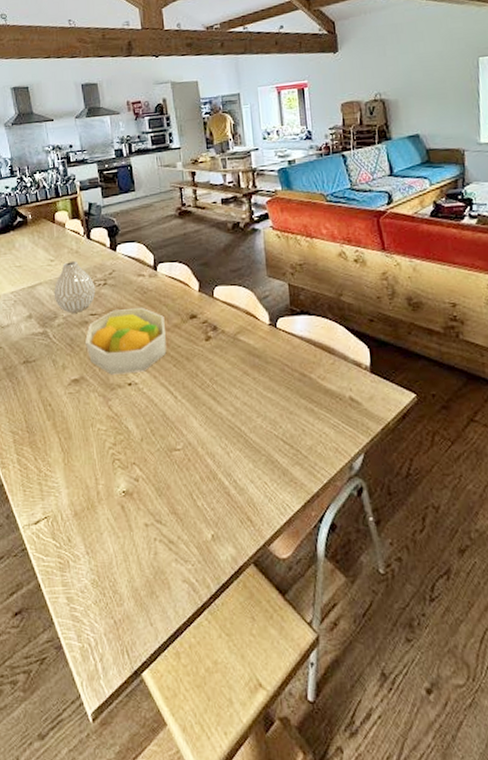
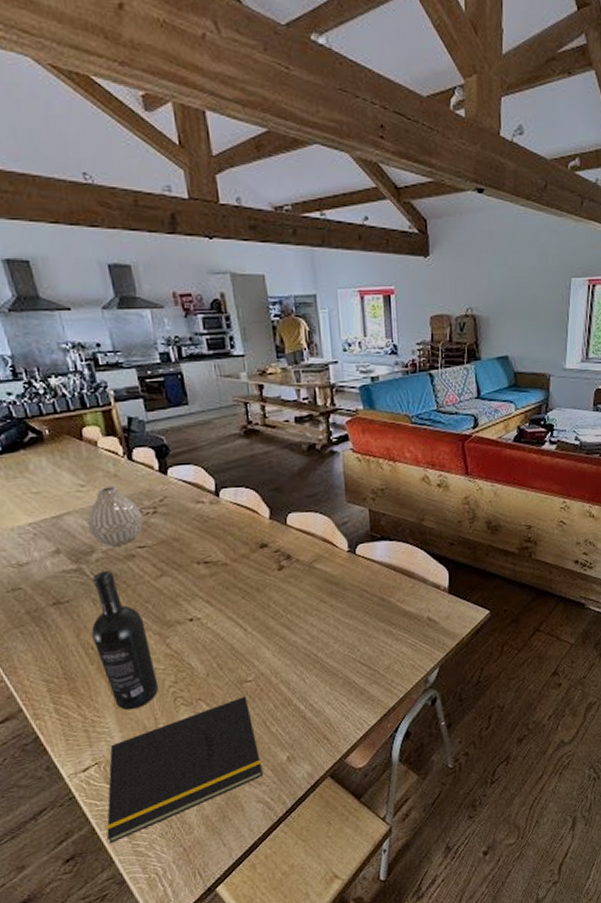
wine bottle: none [50,335,101,468] -> present [91,570,159,711]
notepad: none [50,464,190,604] -> present [106,695,264,844]
fruit bowl: present [84,307,167,375] -> none [132,537,234,612]

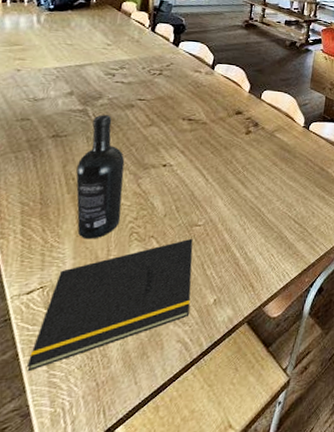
vase: present [87,485,144,546] -> none [102,48,150,96]

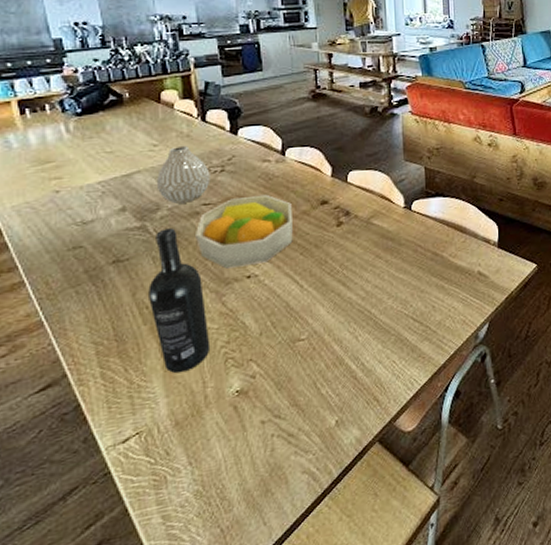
notepad: present [27,238,193,372] -> none [140,355,311,527]
vase: none [102,48,150,96] -> present [156,145,211,204]
fruit bowl: none [126,98,212,156] -> present [194,194,293,269]

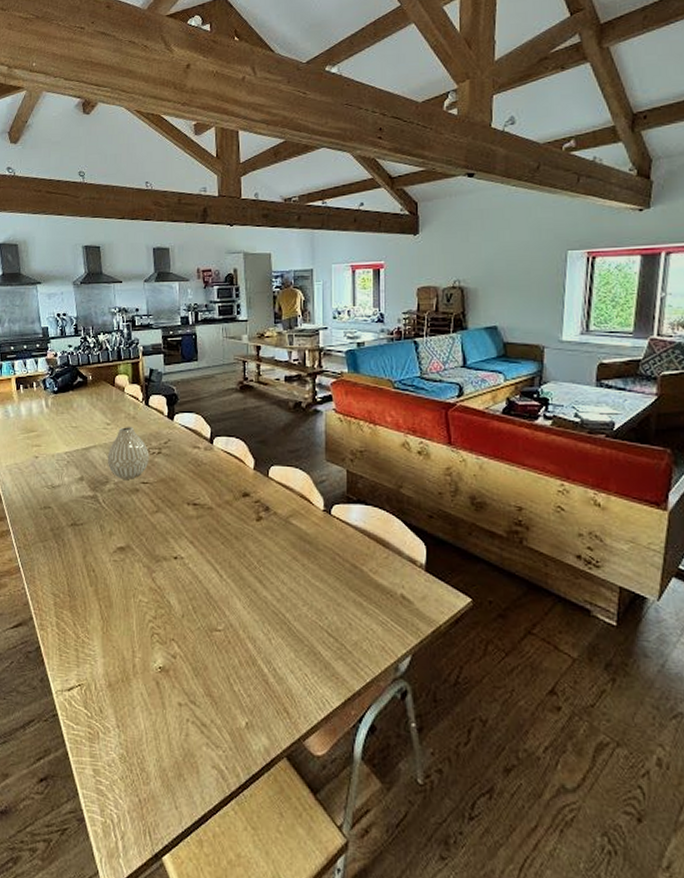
wine bottle: present [148,228,211,374] -> none [95,501,141,638]
fruit bowl: present [194,194,293,269] -> none [133,479,216,547]

